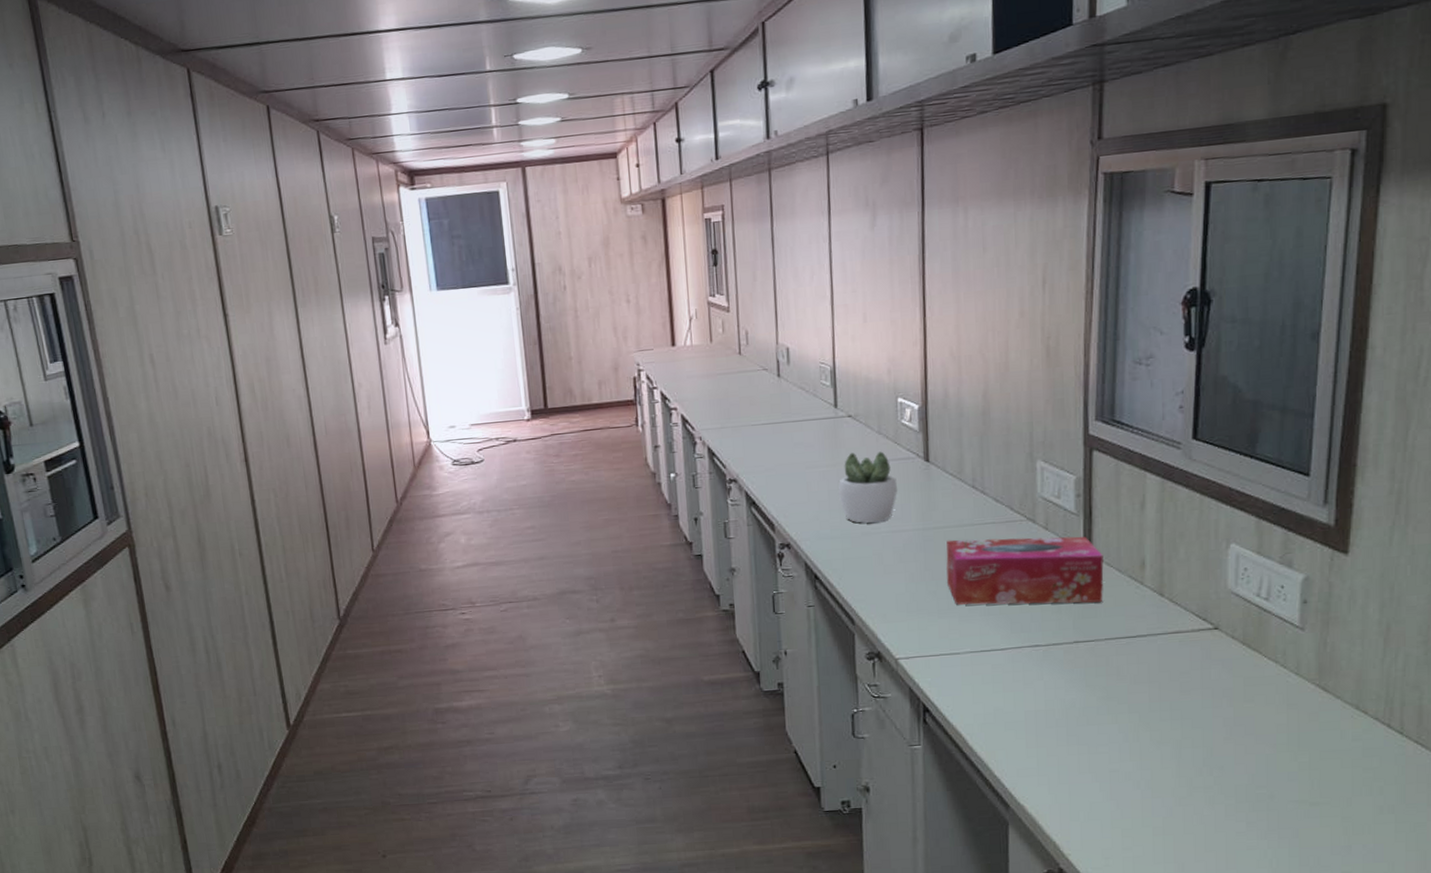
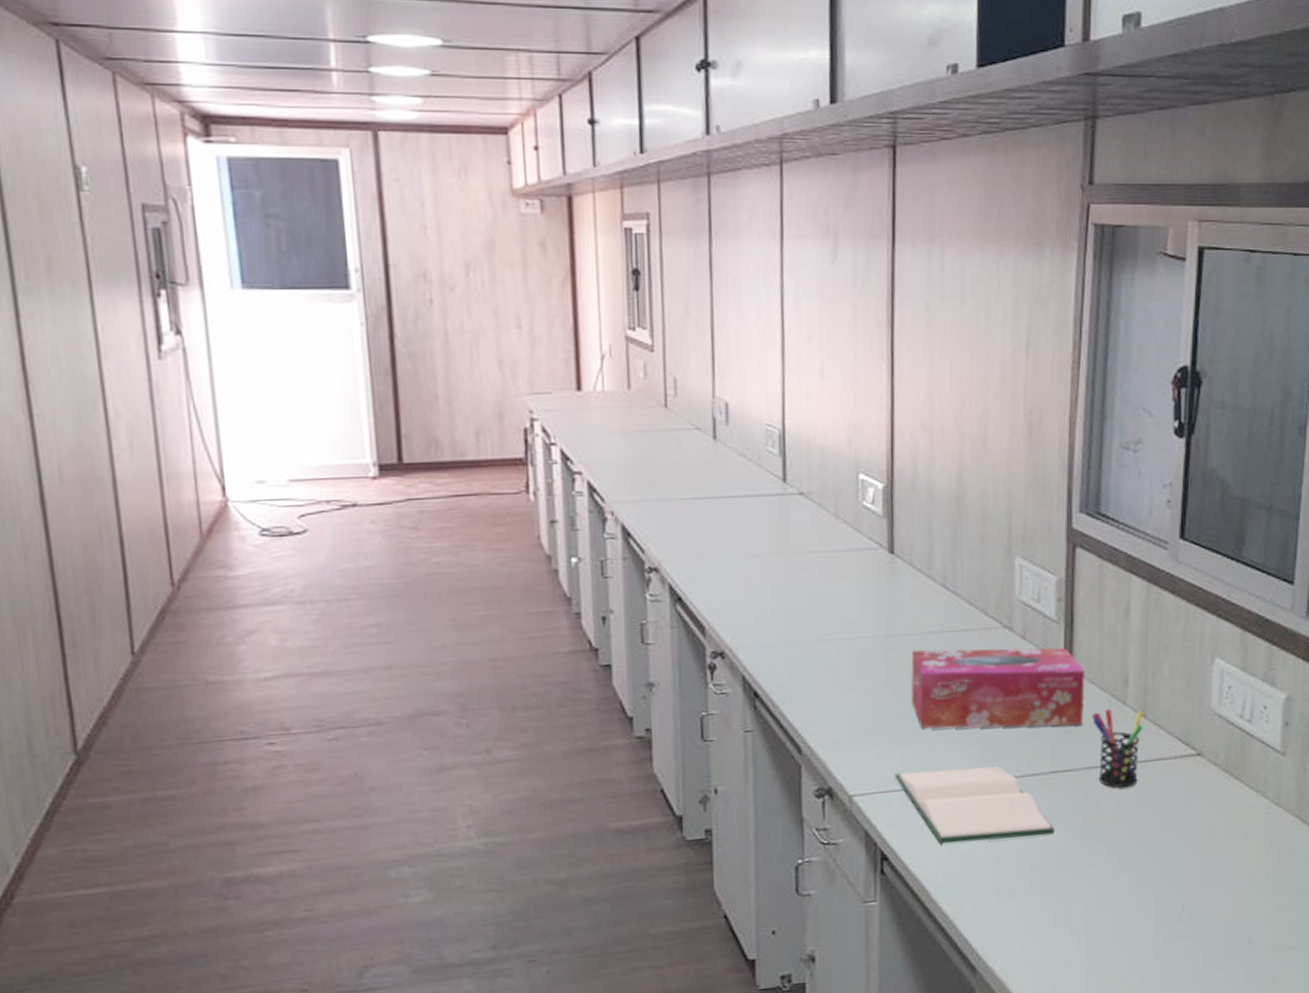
succulent plant: present [838,451,898,523] -> none [785,539,857,628]
hardback book: none [934,636,1078,701] -> present [895,765,1054,845]
pen holder: none [1111,589,1161,657] -> present [1092,709,1143,788]

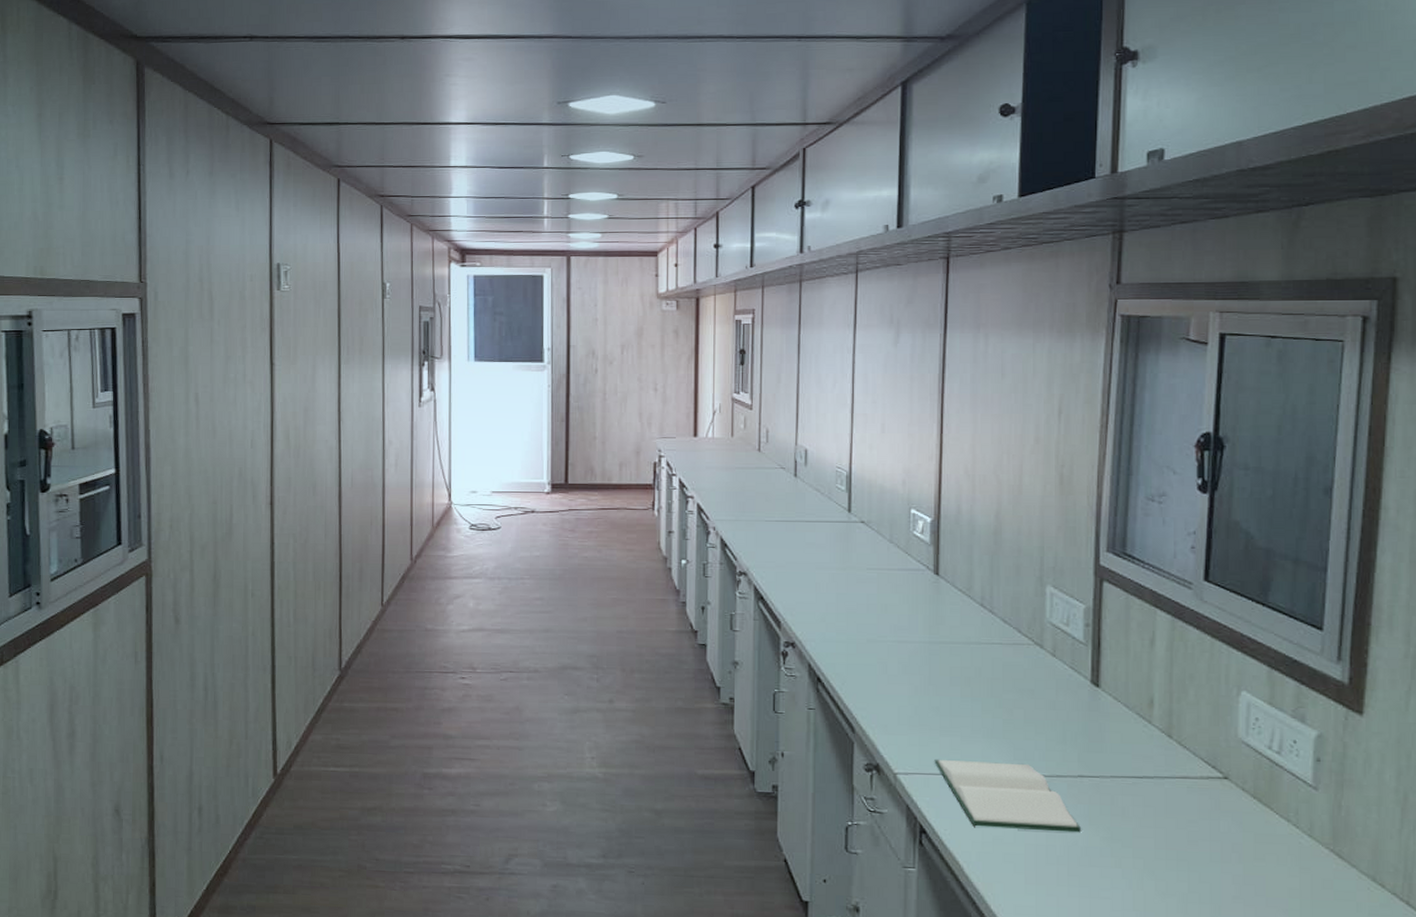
tissue box: present [911,647,1085,729] -> none [951,656,1111,737]
pen holder: present [1092,709,1143,788] -> none [1118,726,1169,800]

